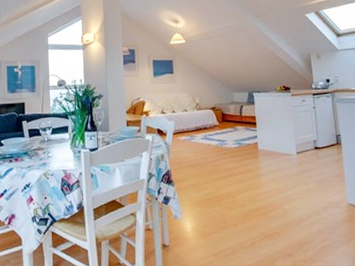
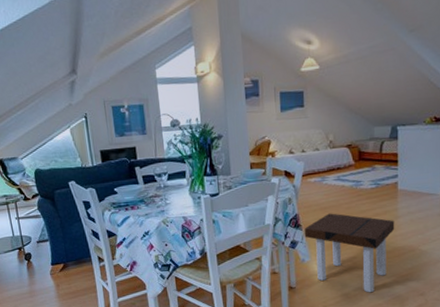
side table: none [176,170,259,253] -> present [304,213,395,293]

